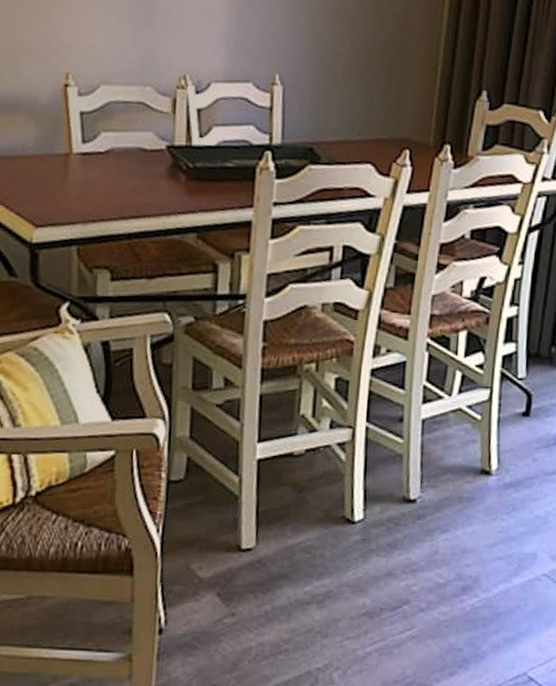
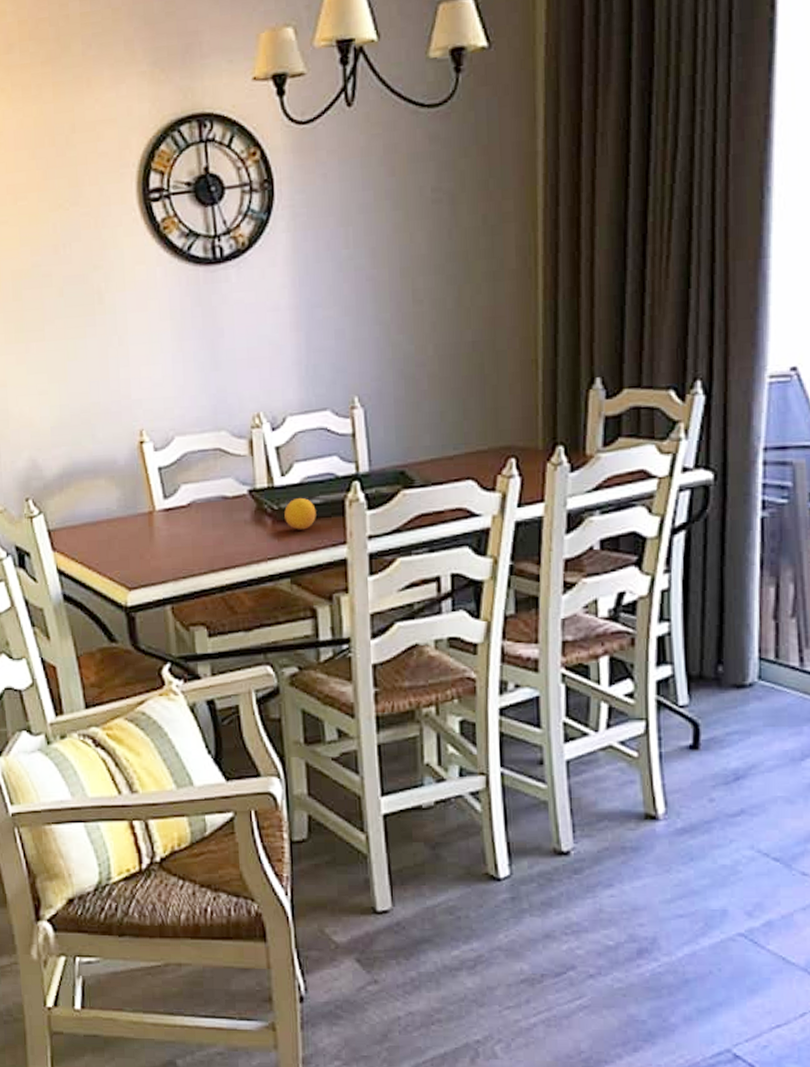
fruit: none [198,159,229,190] -> present [284,497,316,530]

